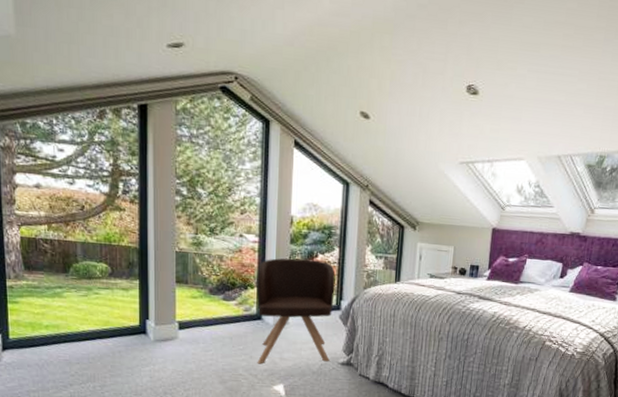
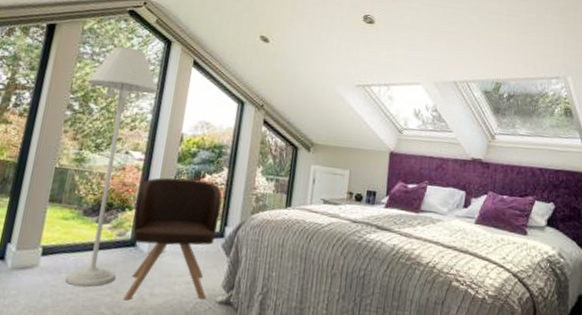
floor lamp: none [190,127,263,354] -> present [66,46,158,287]

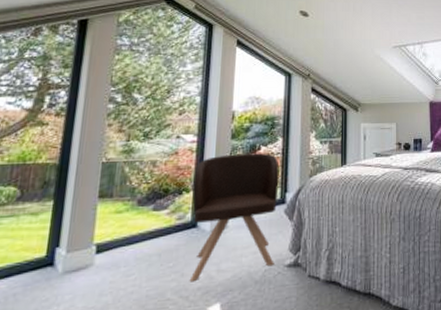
floor lamp: present [66,46,158,287] -> none [126,35,204,278]

